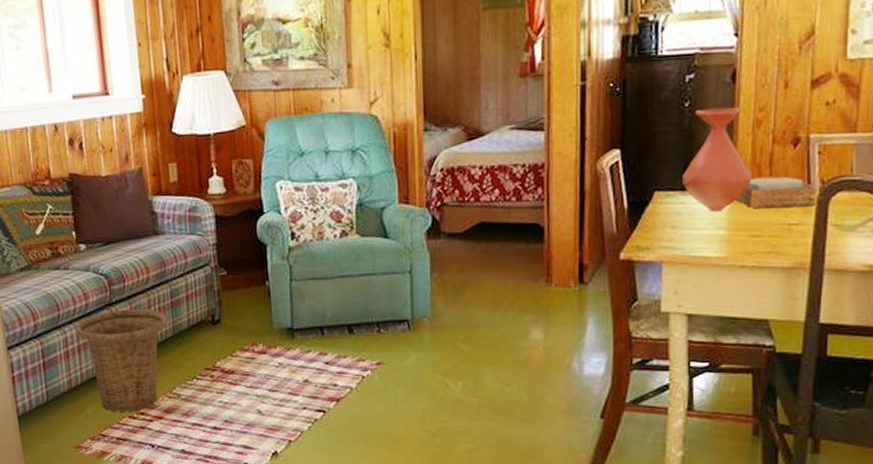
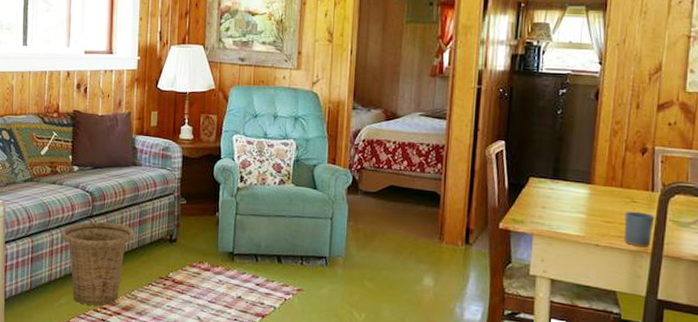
vase: present [683,107,752,213] -> none [552,117,608,200]
napkin holder: present [735,176,817,208] -> none [593,175,660,203]
mug: none [775,218,813,263] -> present [624,211,655,247]

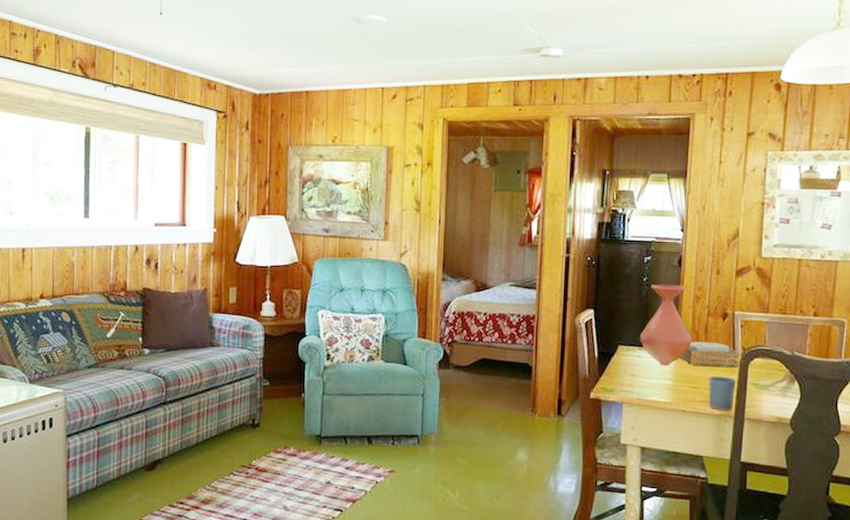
basket: present [61,221,135,306] -> none [131,408,214,501]
vase: none [552,117,608,200] -> present [640,284,692,366]
napkin holder: none [593,175,660,203] -> present [679,341,740,366]

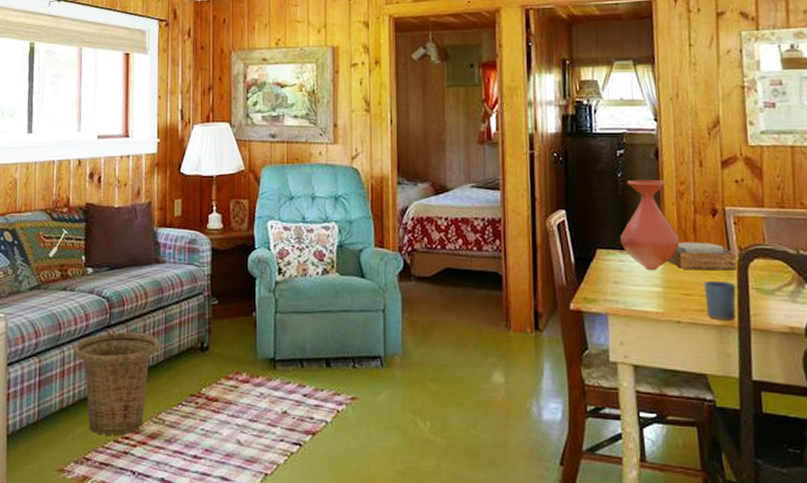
basket: none [131,408,214,501] -> present [74,332,160,436]

